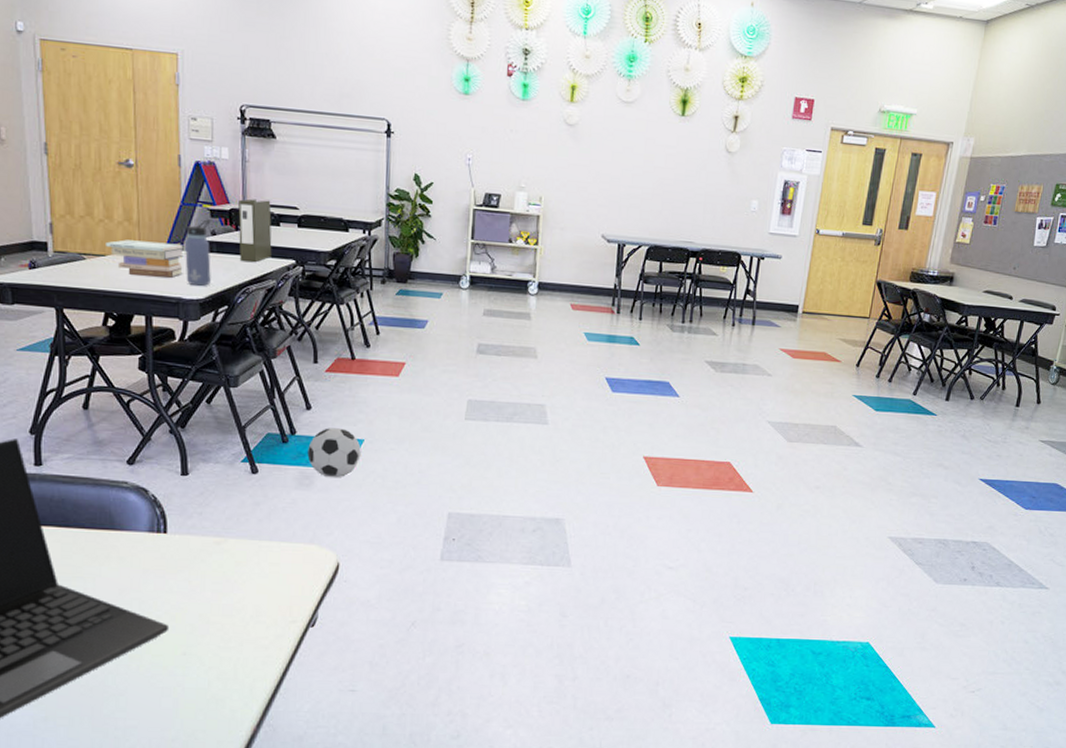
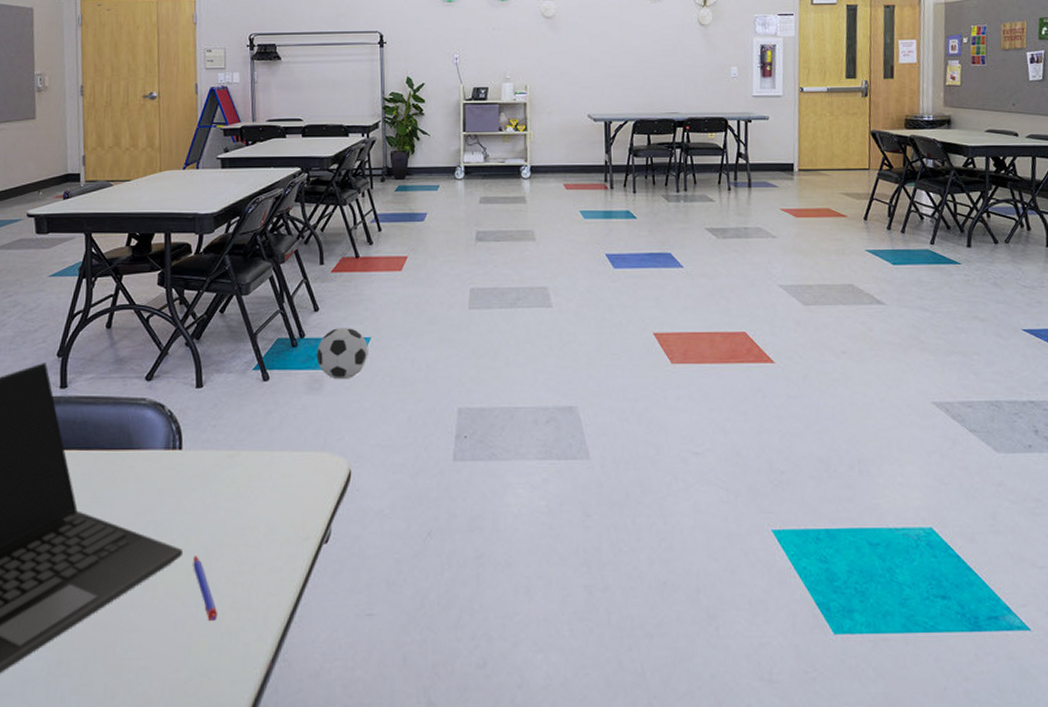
books: present [106,239,184,278] -> none [131,163,200,196]
pen: none [179,631,204,689] -> present [193,556,217,621]
water bottle: present [185,219,211,286] -> none [201,138,224,200]
binder: present [238,198,272,262] -> none [248,115,279,173]

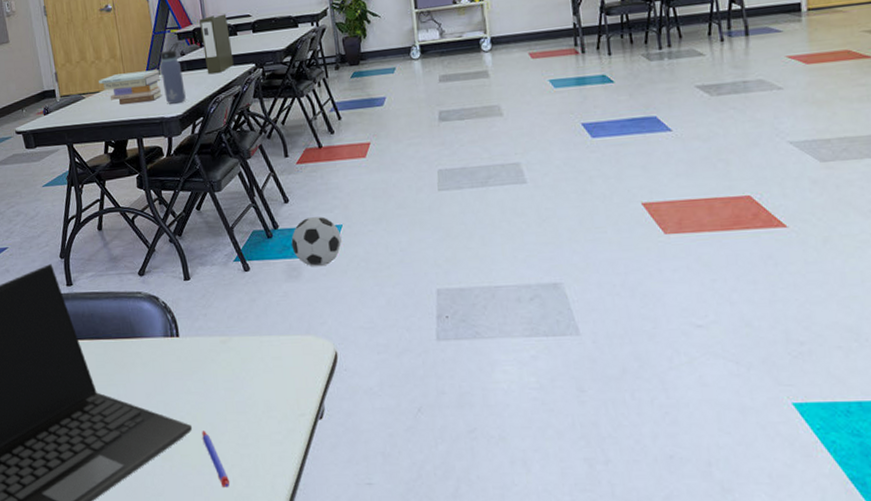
books: none [131,163,200,196] -> present [99,69,162,104]
water bottle: none [201,138,224,200] -> present [160,42,186,104]
binder: none [248,115,279,173] -> present [199,13,234,74]

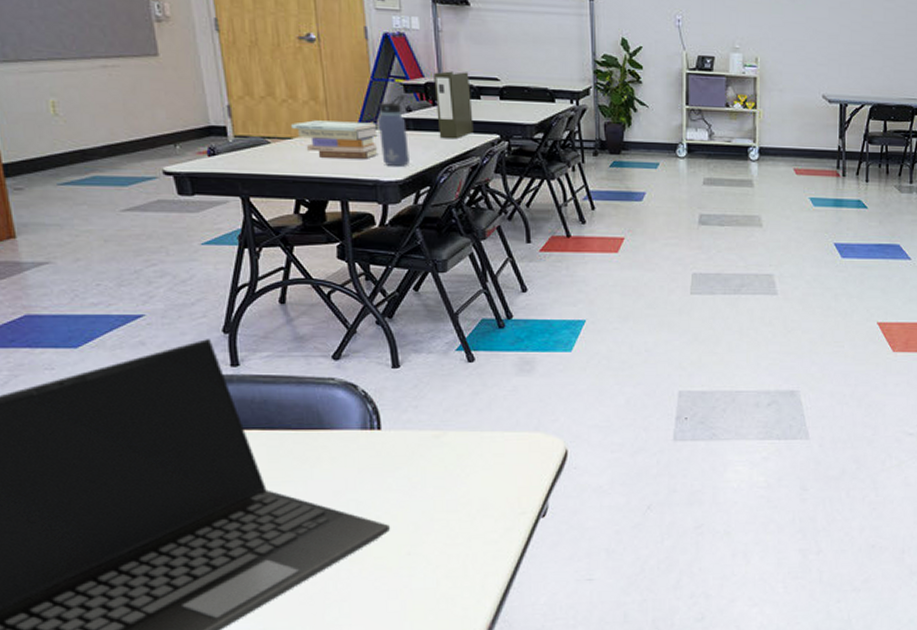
pen: present [202,431,230,487] -> none [402,531,432,589]
soccer ball: present [291,217,342,267] -> none [526,310,583,362]

